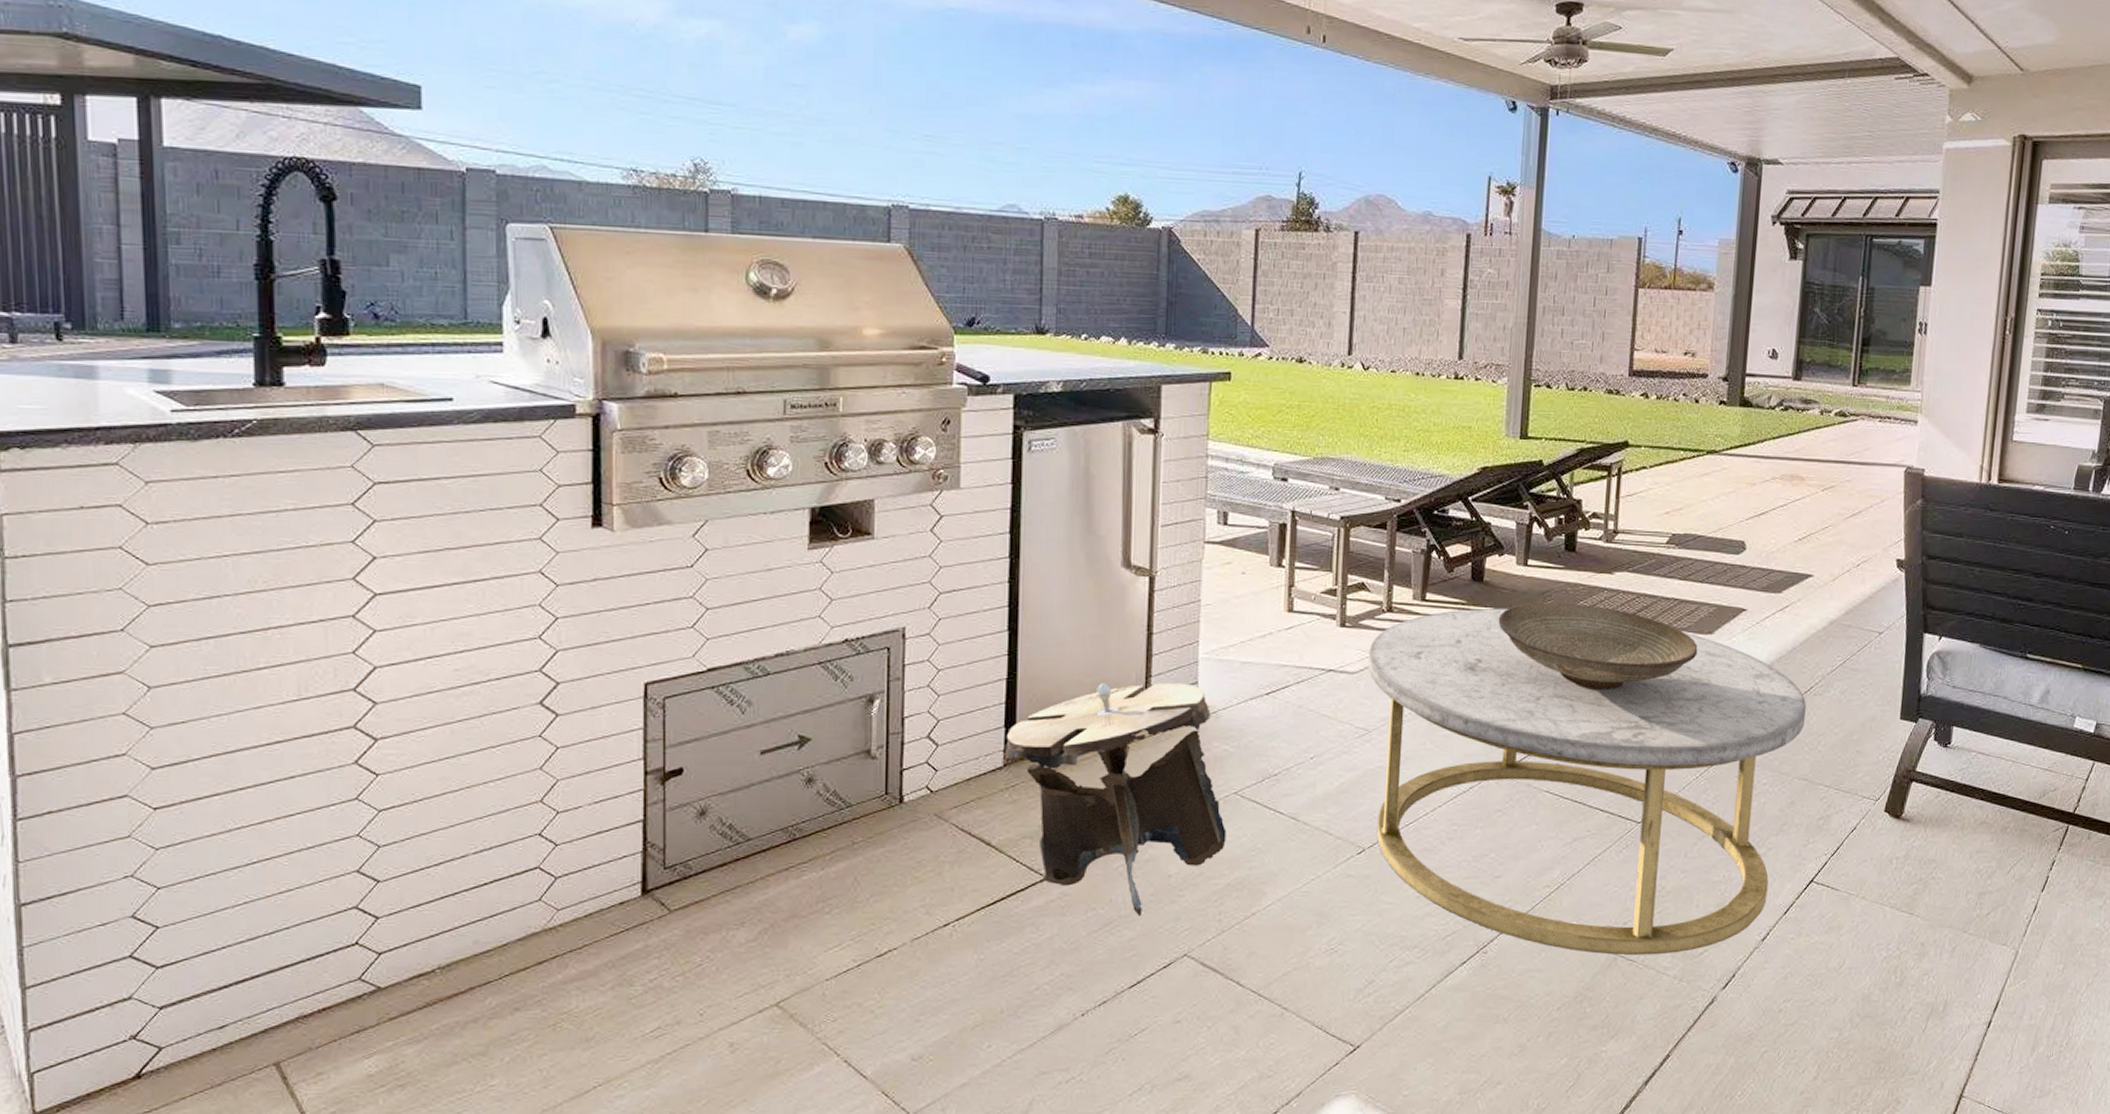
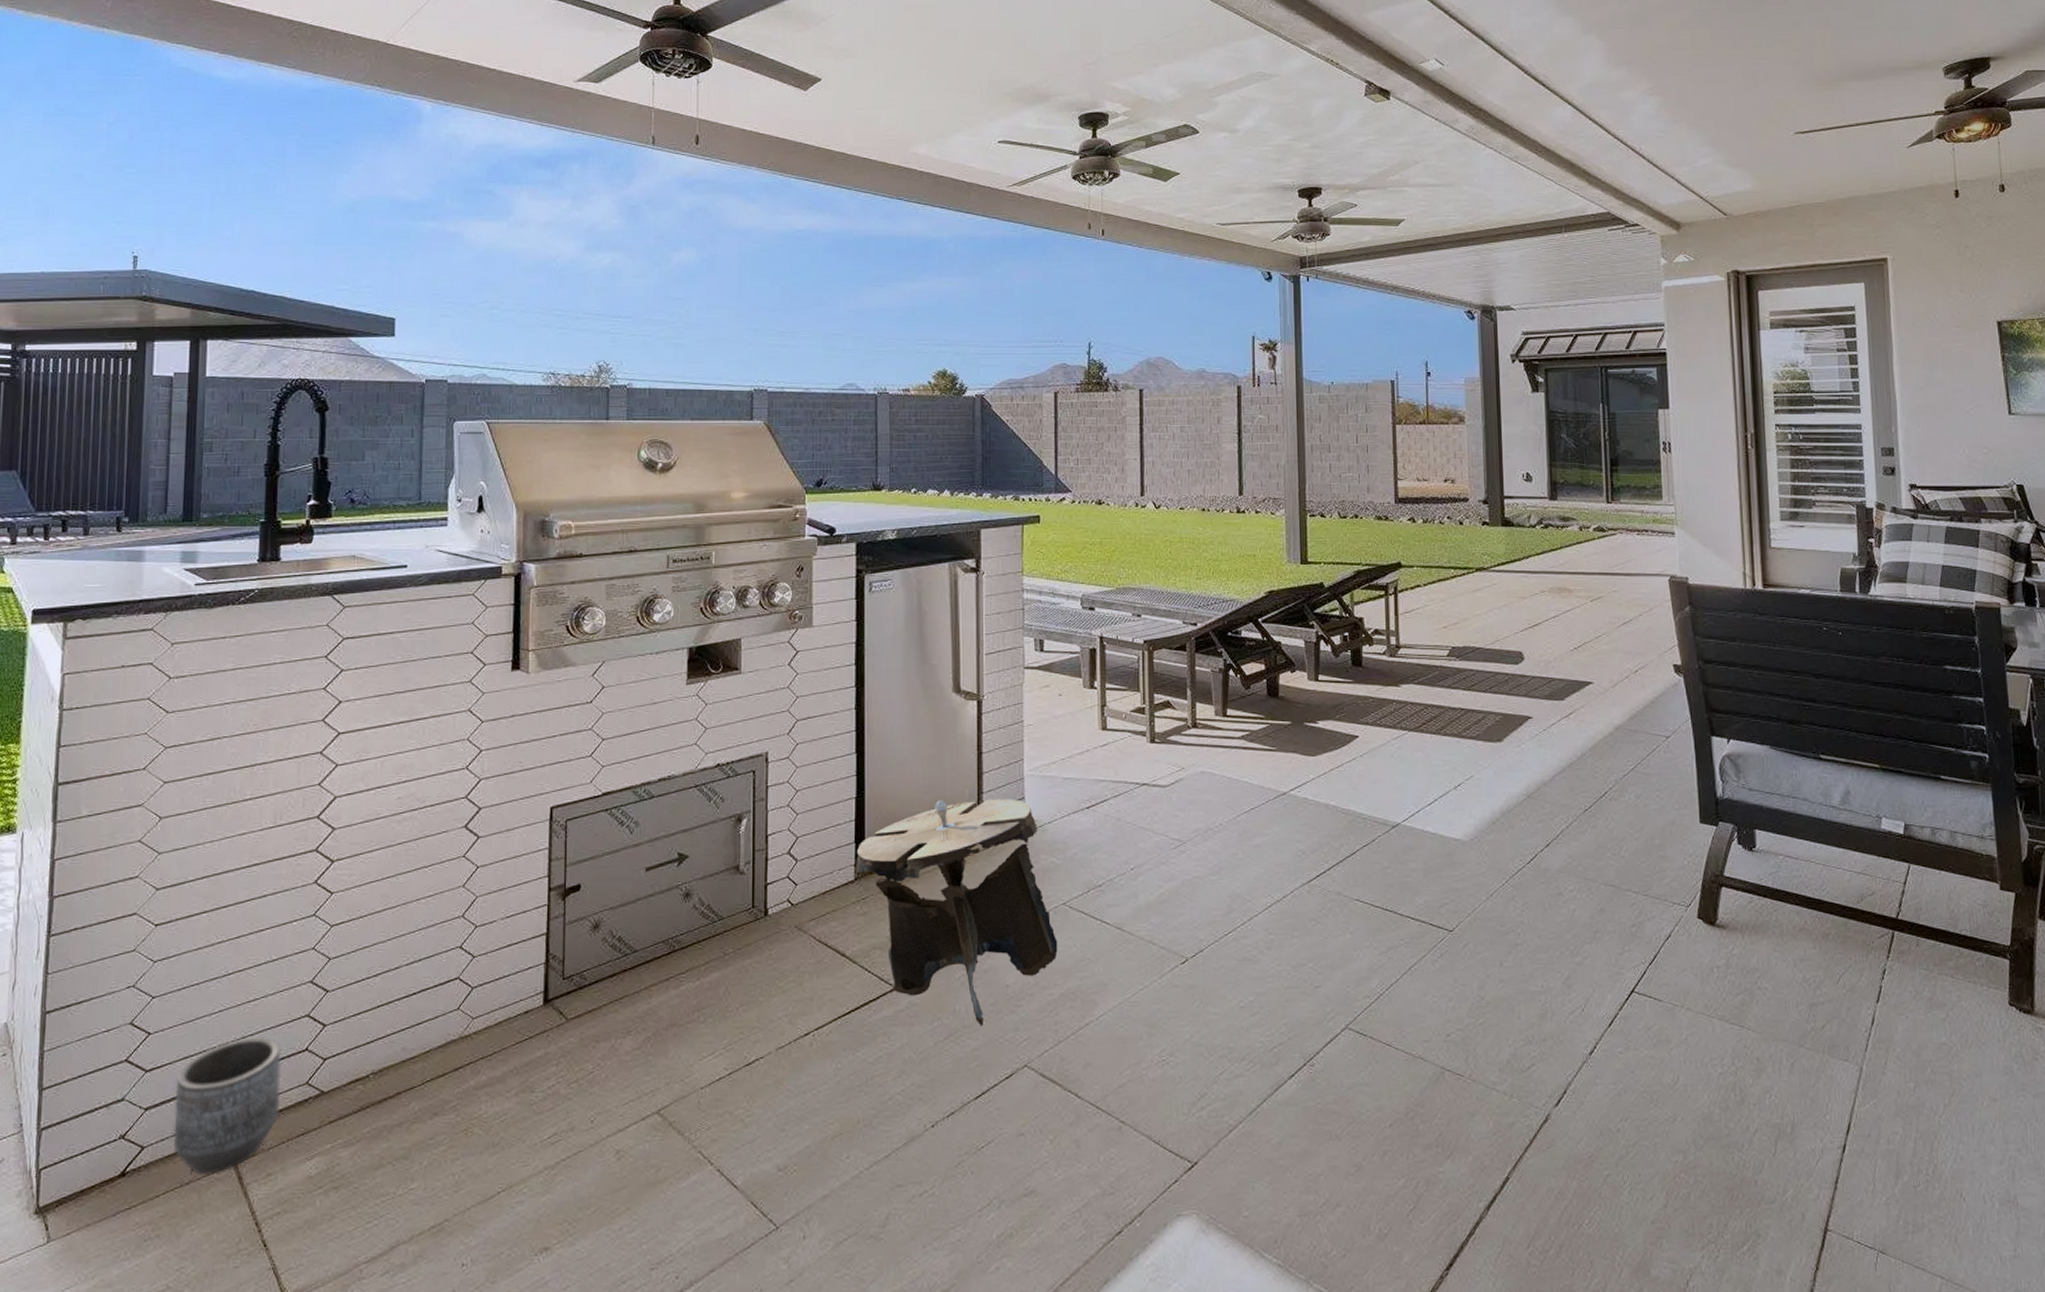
planter: none [196,929,328,1075] -> present [173,1035,281,1174]
coffee table: present [1368,608,1806,956] -> none [1178,721,1604,1070]
decorative bowl: present [1498,602,1698,689] -> none [1296,715,1489,798]

